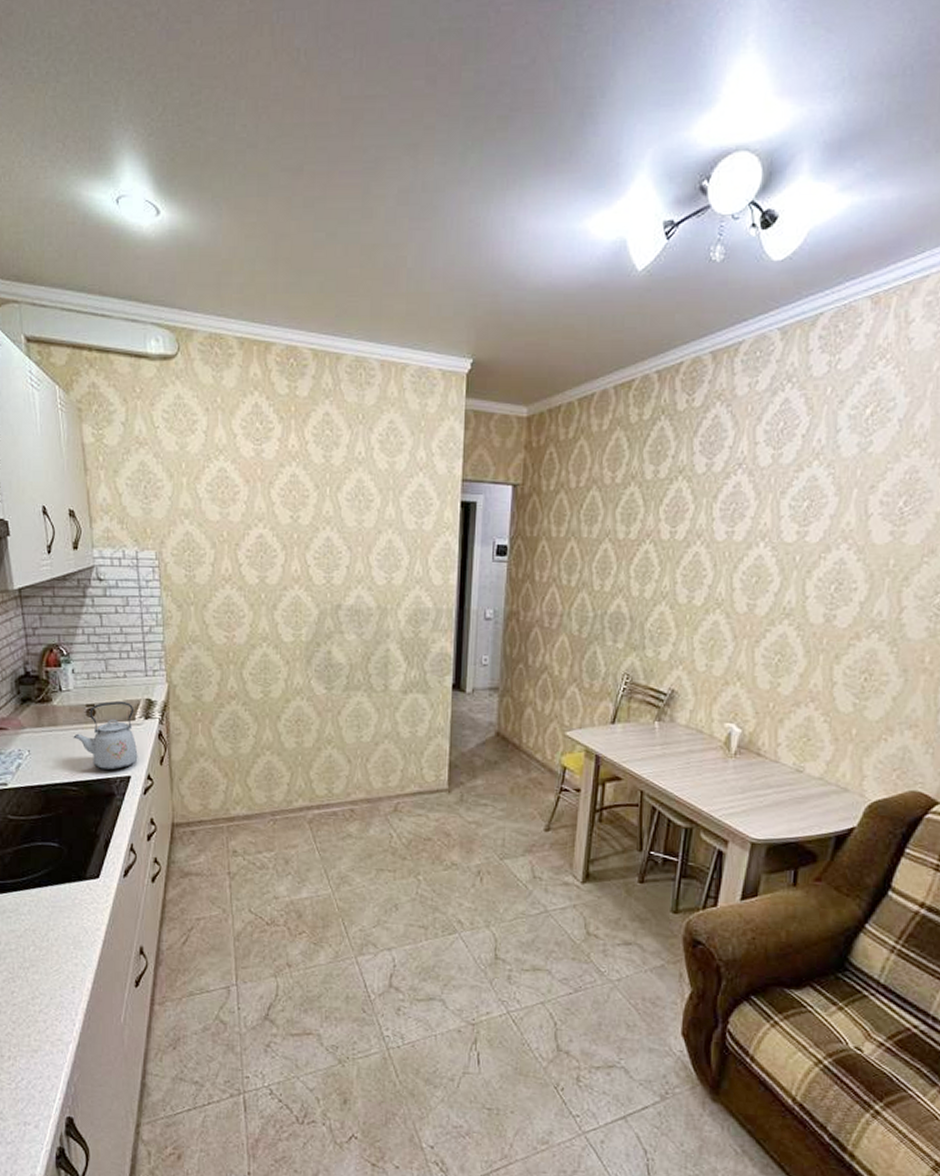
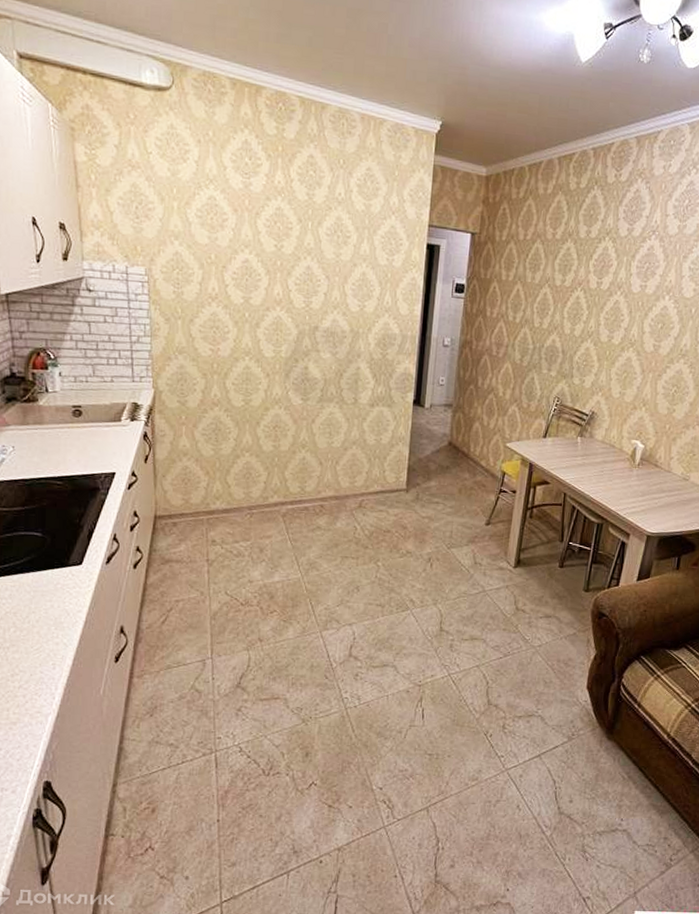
kettle: present [73,701,138,771] -> none [59,403,123,467]

